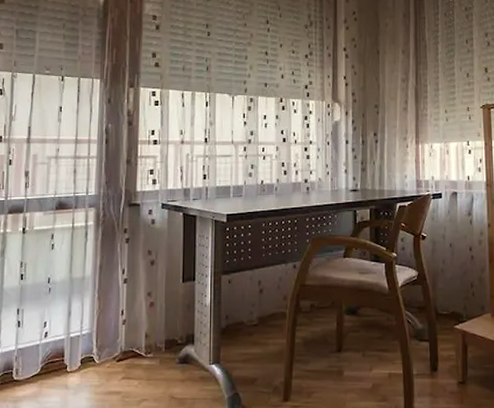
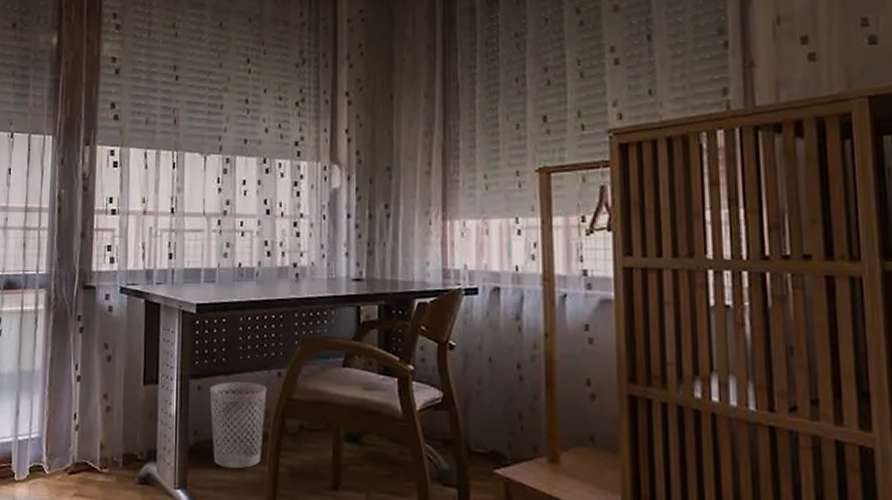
wastebasket: none [238,274,285,344] -> present [209,381,267,469]

